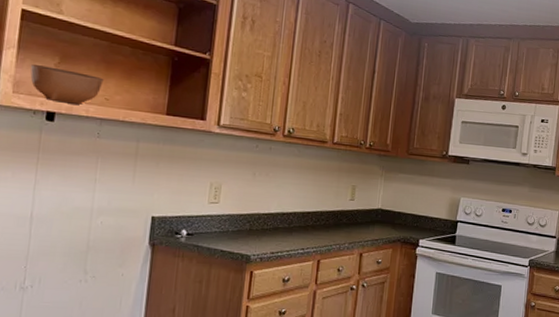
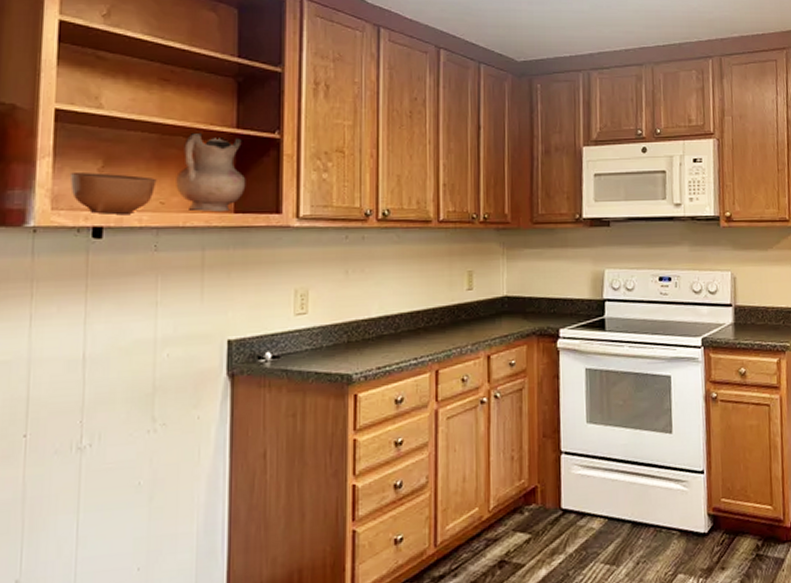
ceramic pitcher: none [119,44,179,113] -> present [176,132,246,213]

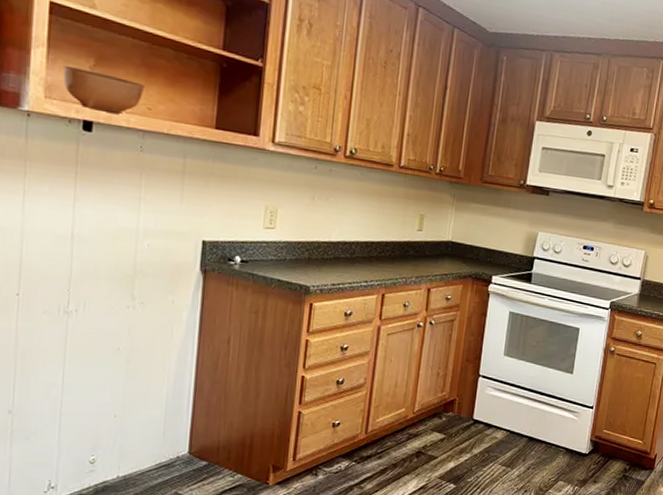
ceramic pitcher: present [176,132,246,213] -> none [162,46,229,127]

